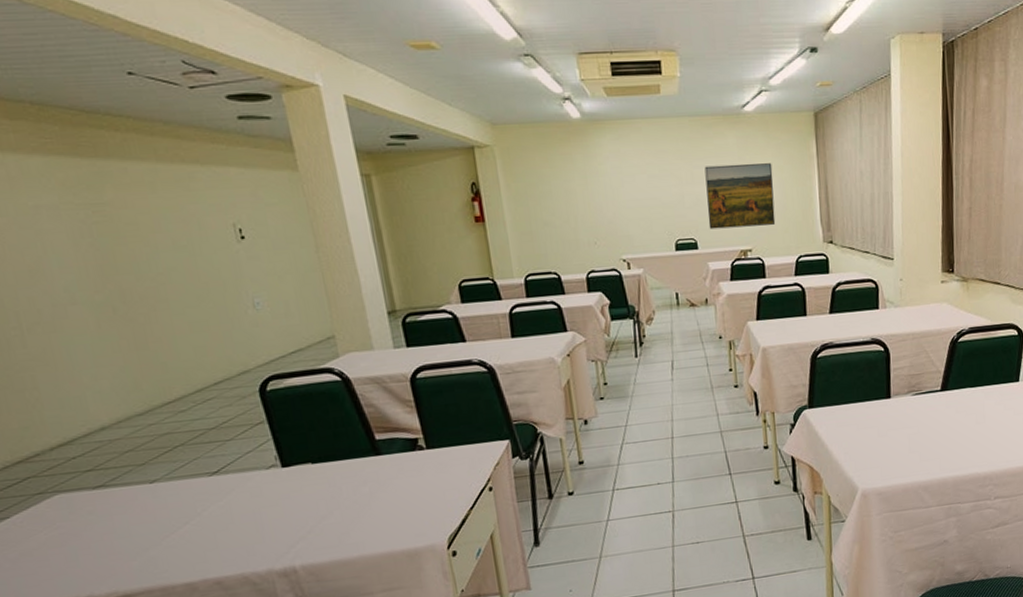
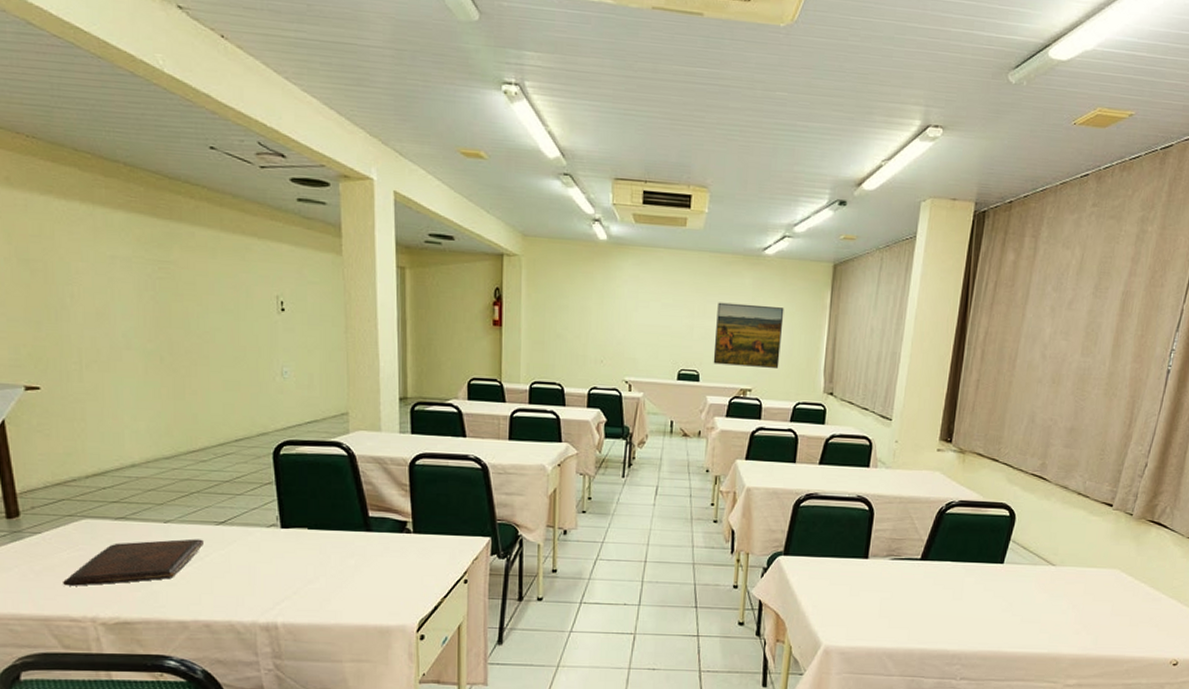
book: none [45,493,199,569] -> present [63,539,204,586]

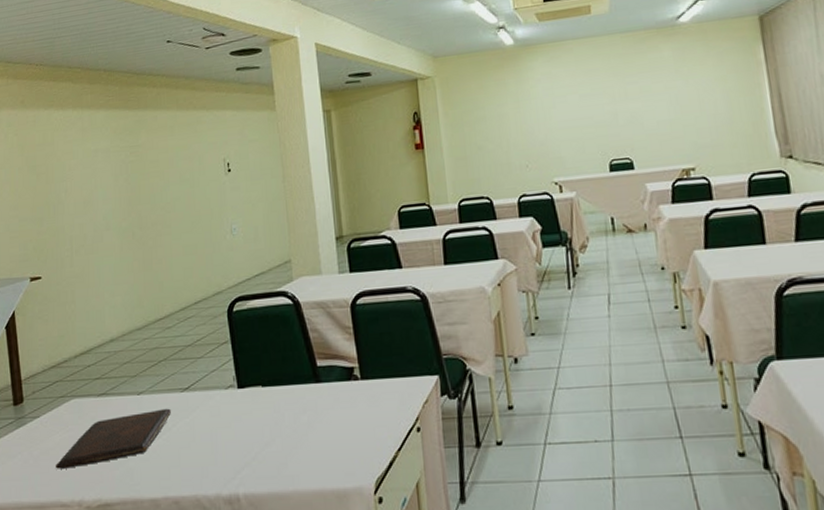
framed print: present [713,302,784,368] -> none [638,73,722,148]

